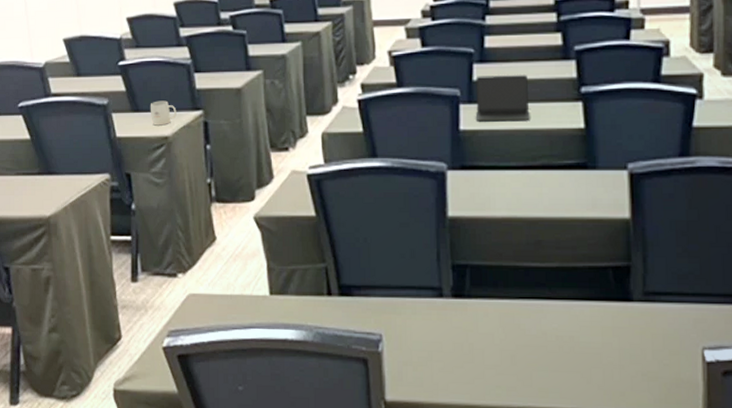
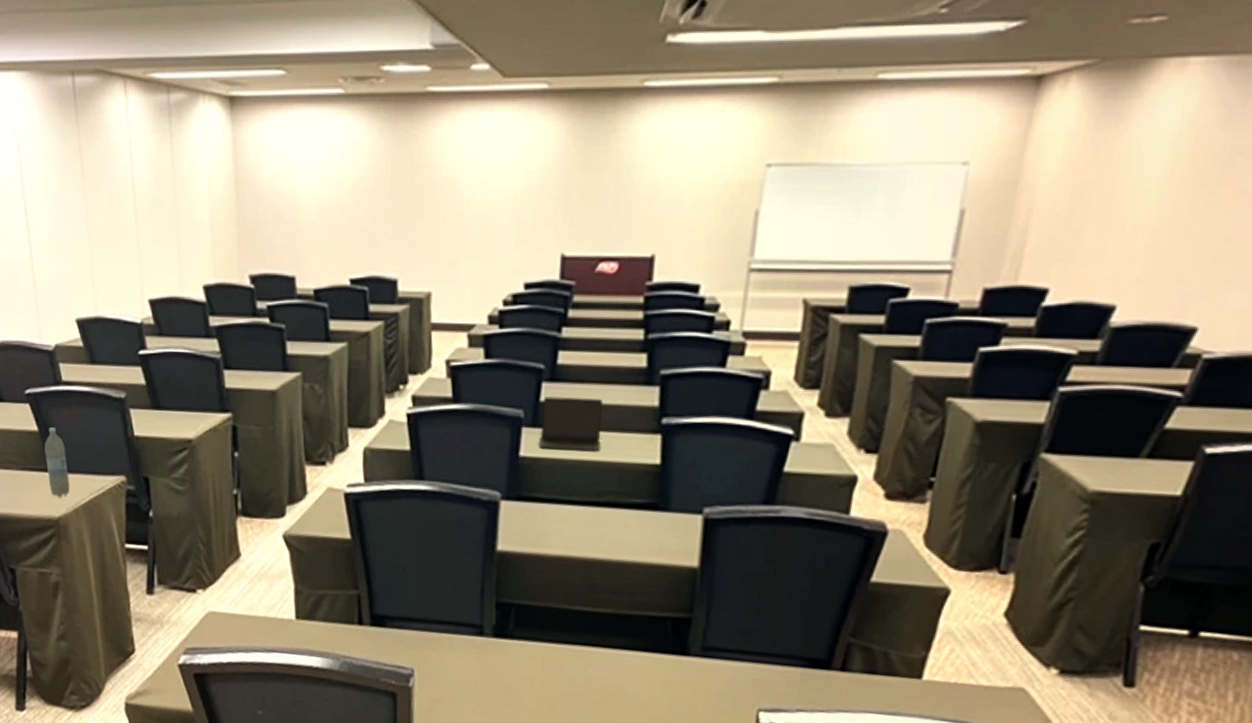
water bottle: none [36,135,59,197] -> present [45,427,69,497]
mug: present [150,100,177,126] -> none [172,398,202,427]

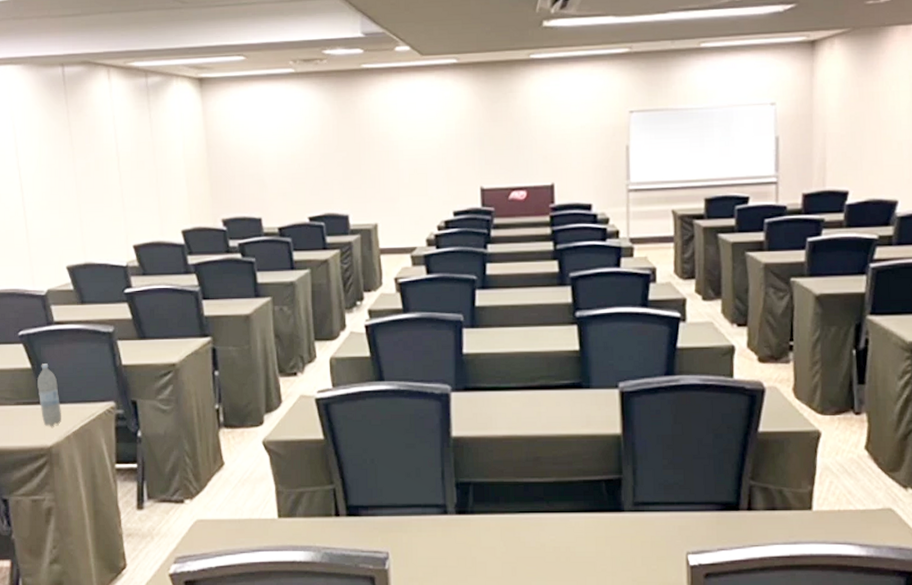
laptop: present [538,396,603,451] -> none [478,300,529,345]

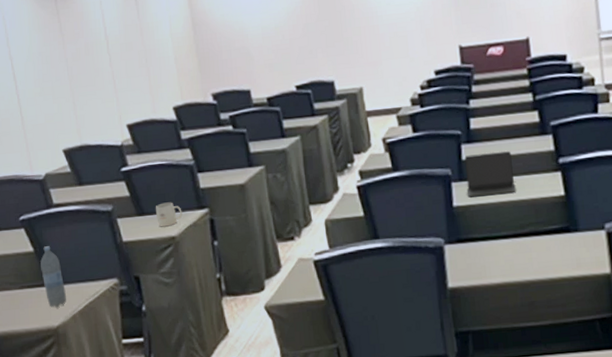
mug: none [157,328,184,353] -> present [155,202,182,227]
laptop: none [478,300,529,345] -> present [464,151,516,198]

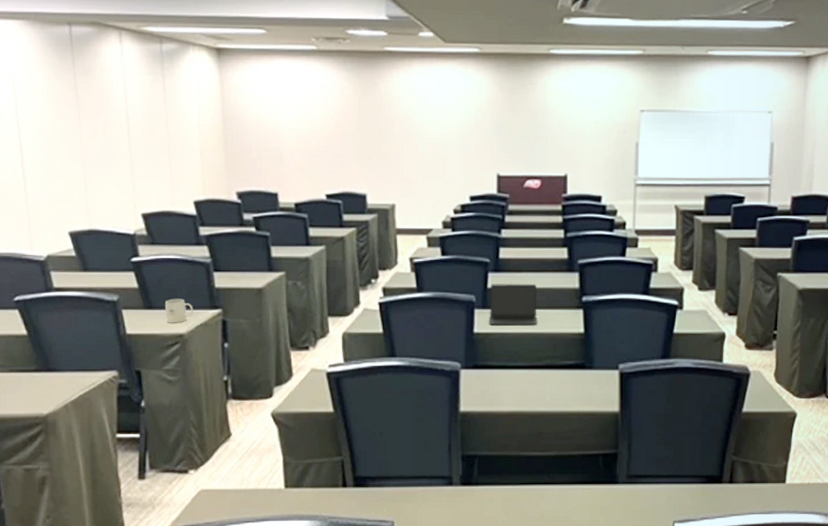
water bottle: present [40,246,66,308] -> none [34,331,59,394]

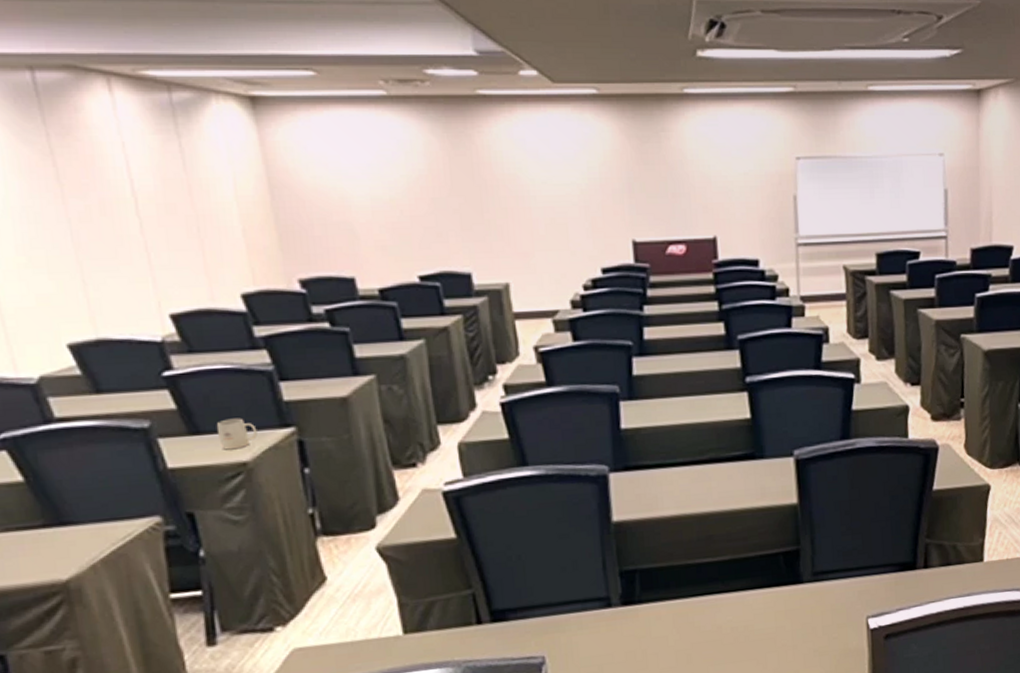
laptop: present [488,284,537,326] -> none [635,367,696,419]

